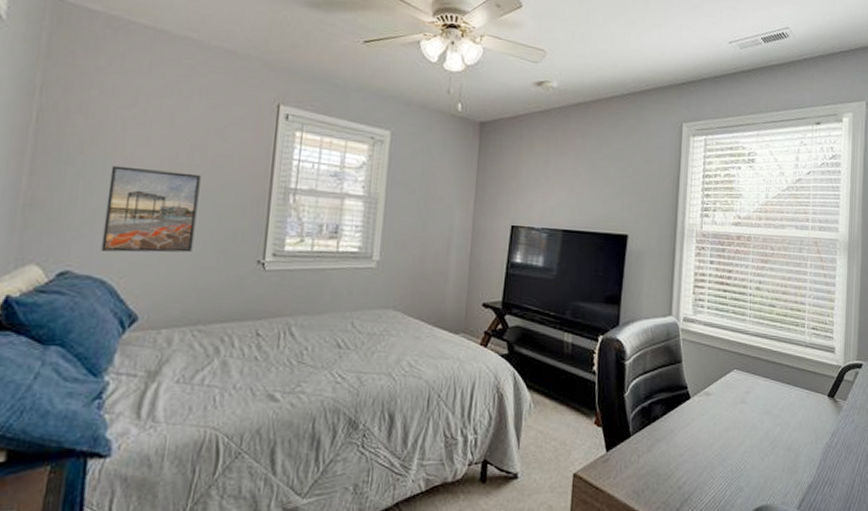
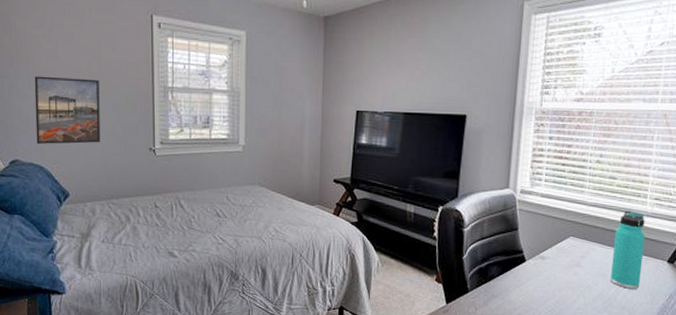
thermos bottle: none [775,340,806,427] -> present [610,210,646,289]

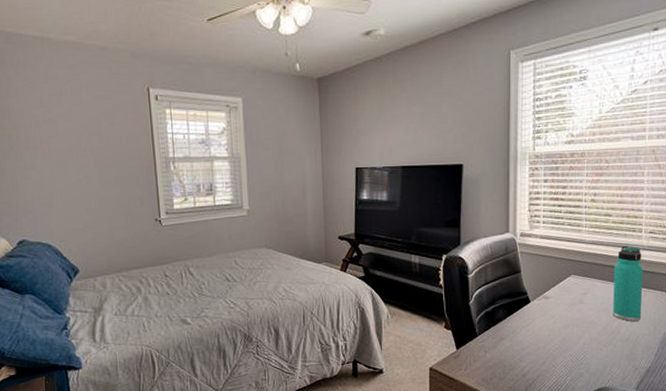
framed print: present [34,76,101,144] -> none [36,155,106,223]

